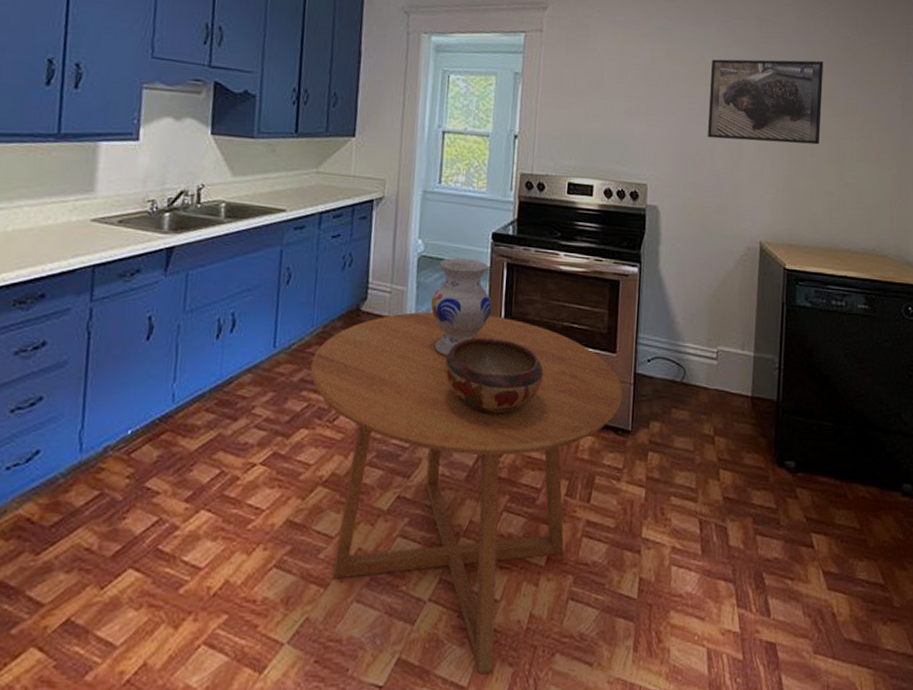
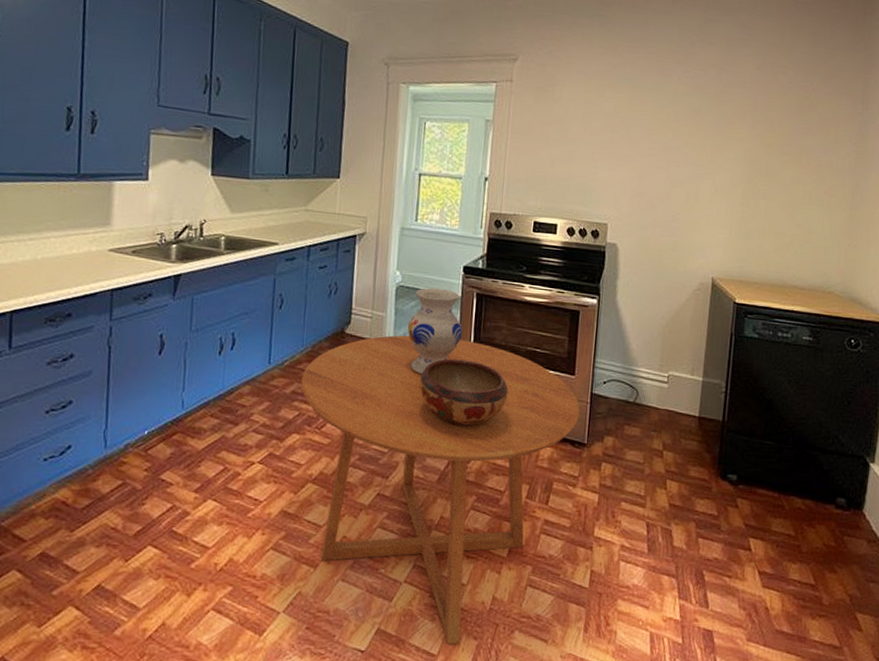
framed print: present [708,59,824,145] -> none [666,107,781,189]

